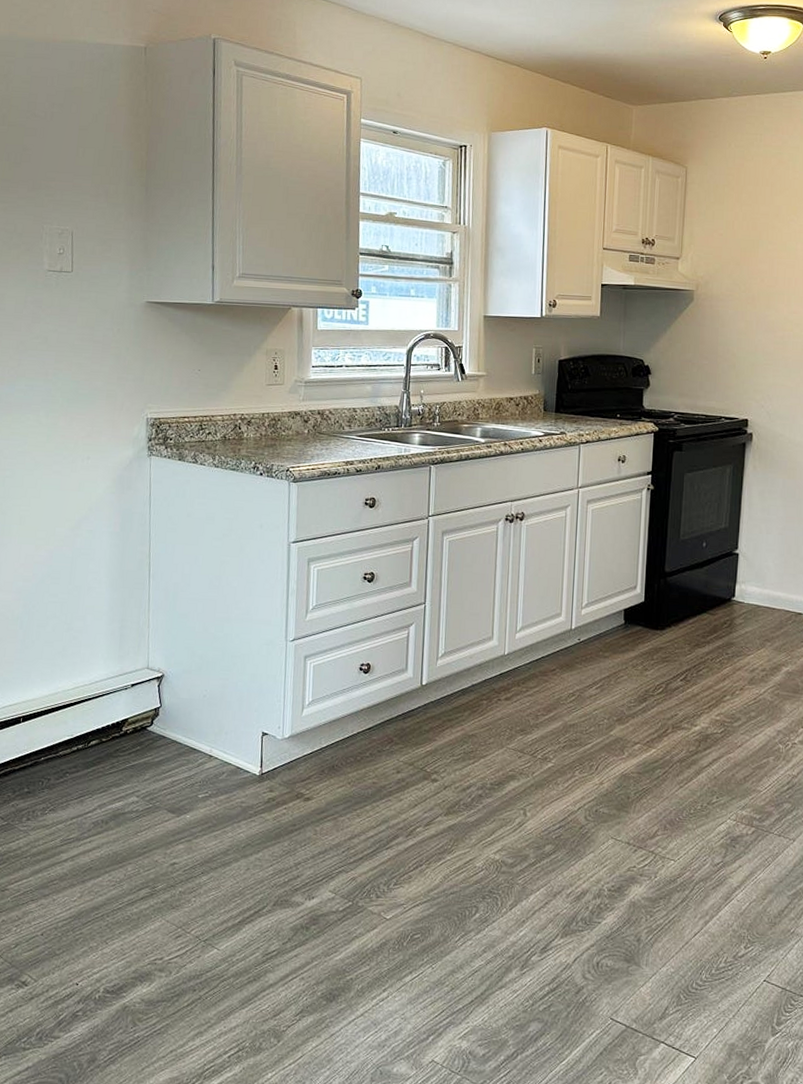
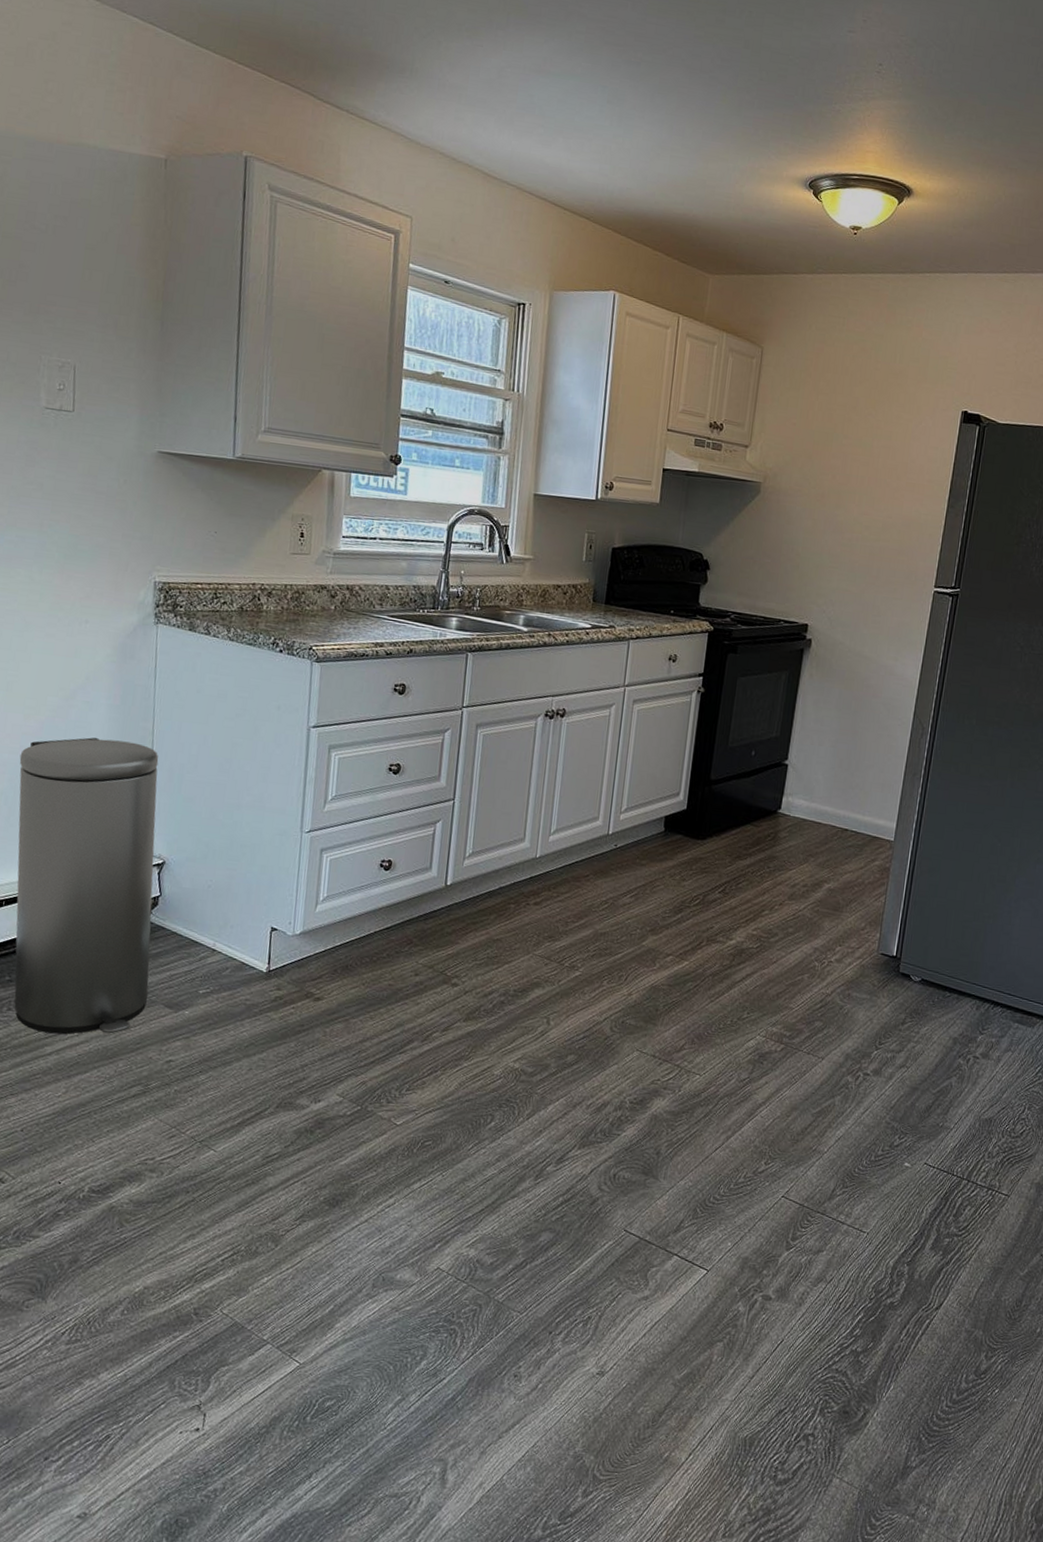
pedal bin: none [32,563,156,841] -> present [14,737,159,1034]

